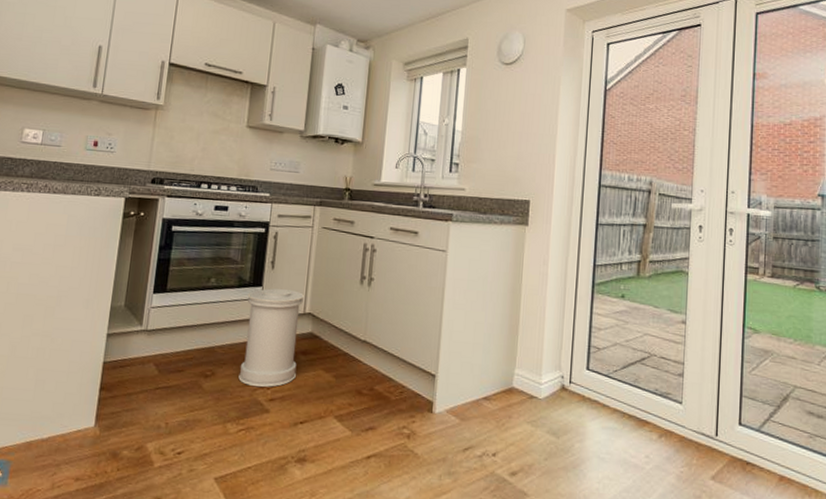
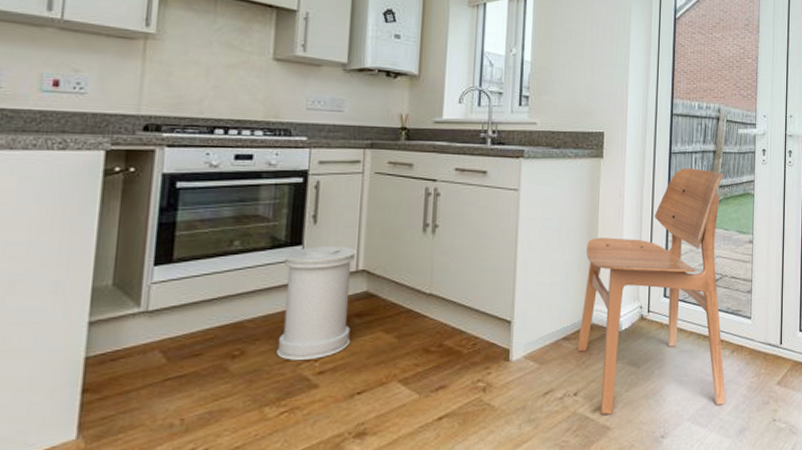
dining chair: none [497,240,654,490] -> present [577,168,725,414]

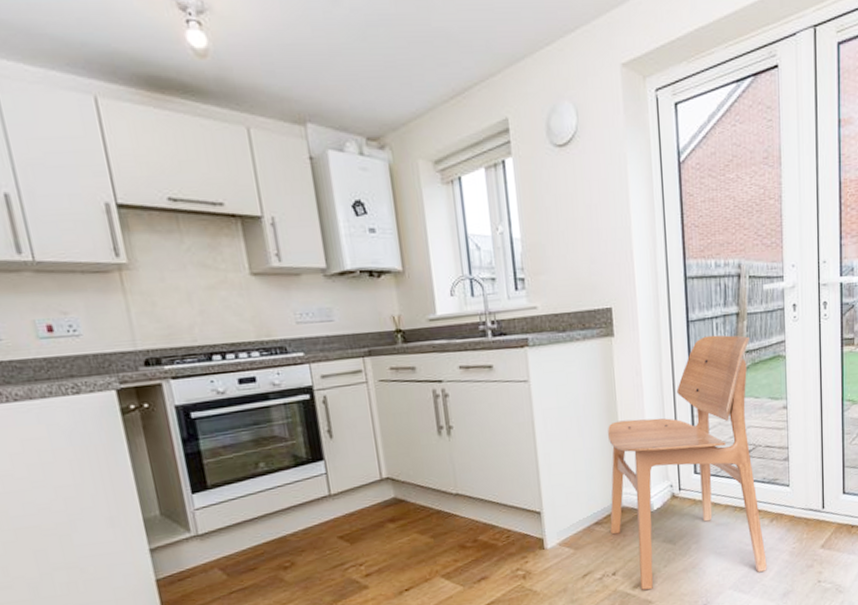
trash can: present [277,246,357,361] -> none [308,456,389,567]

